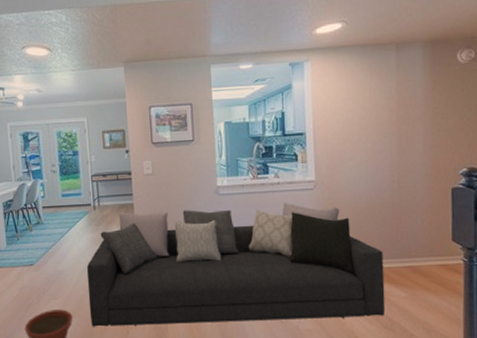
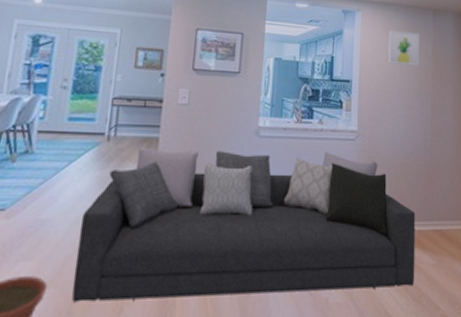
wall art: none [343,72,382,110] -> present [387,30,420,66]

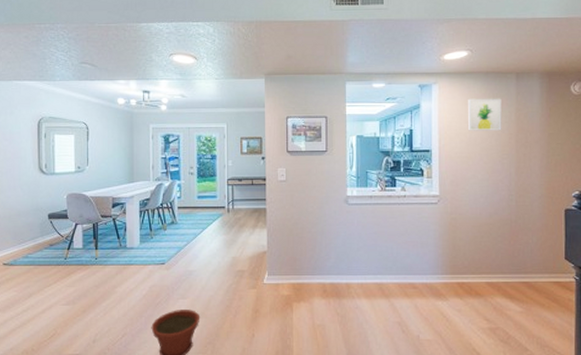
sofa: present [72,147,415,303] -> none [216,214,502,330]

